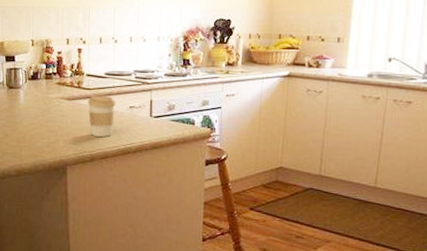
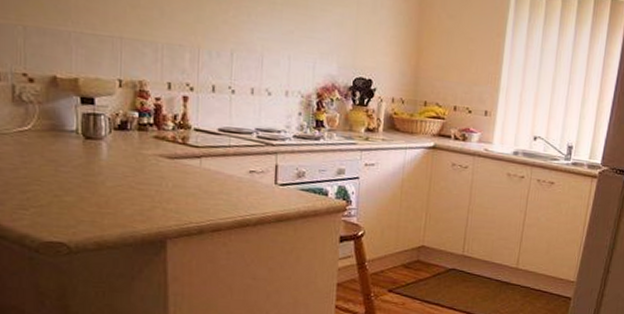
coffee cup: present [87,95,116,137] -> none [195,154,233,206]

